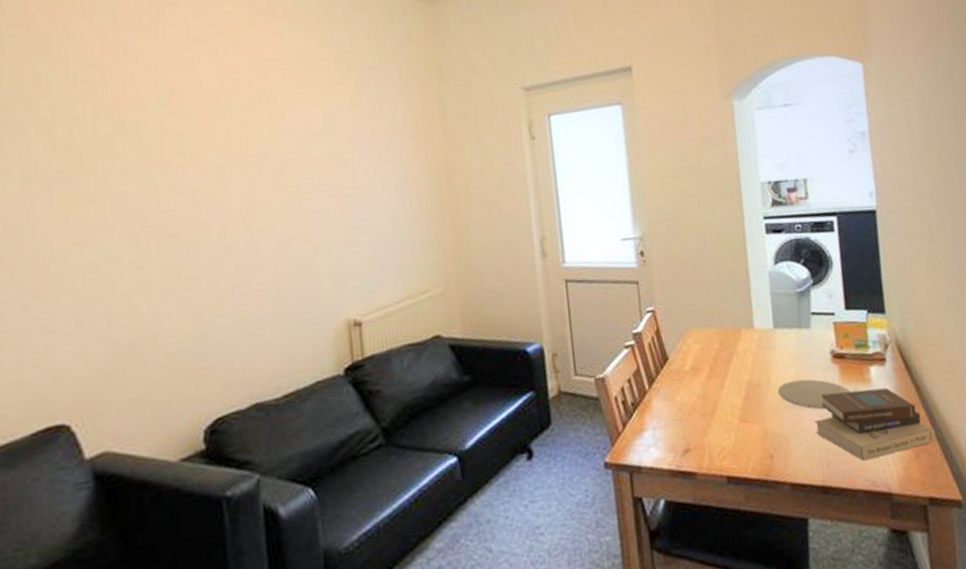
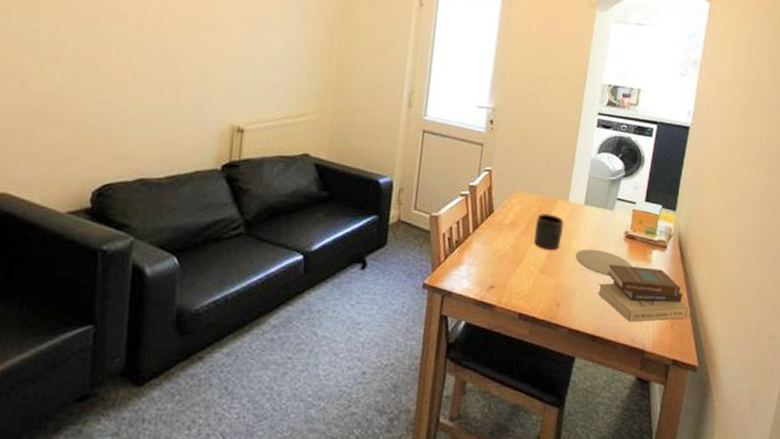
mug: none [721,347,757,392] -> present [534,213,564,250]

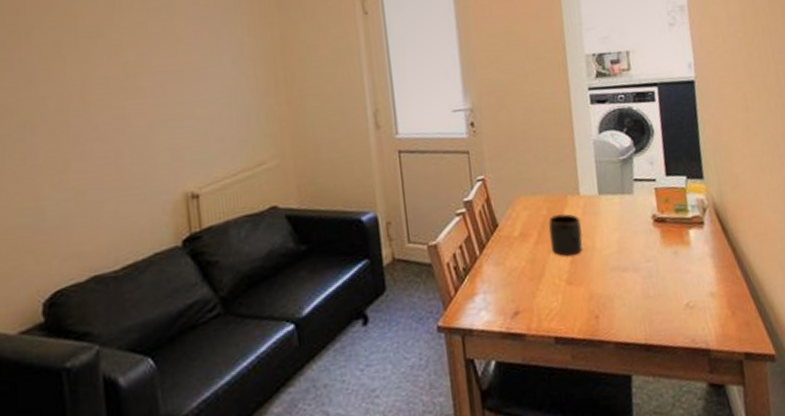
plate: present [575,249,633,277] -> none [602,242,671,272]
books: present [597,264,691,322] -> none [637,249,751,320]

